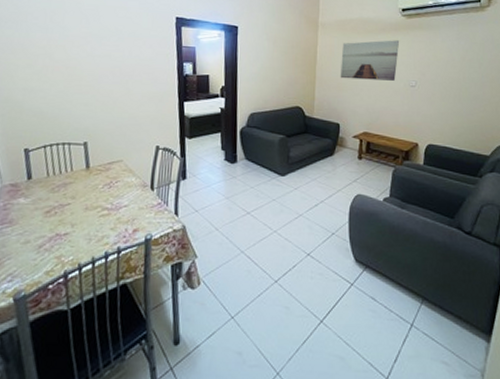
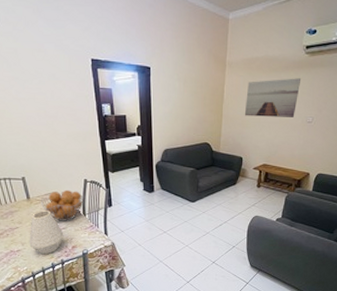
vase: none [80,183,125,240] -> present [29,211,64,255]
fruit basket: none [102,158,154,197] -> present [41,189,84,221]

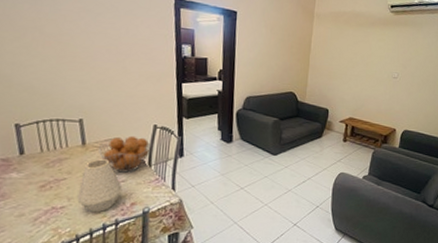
wall art: present [244,78,302,117] -> none [331,34,387,72]

